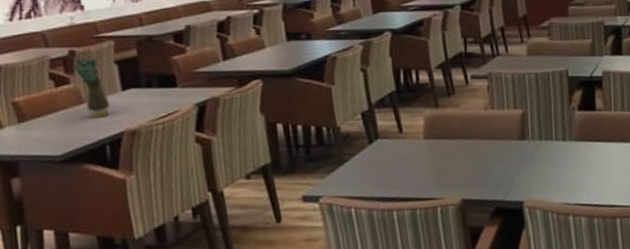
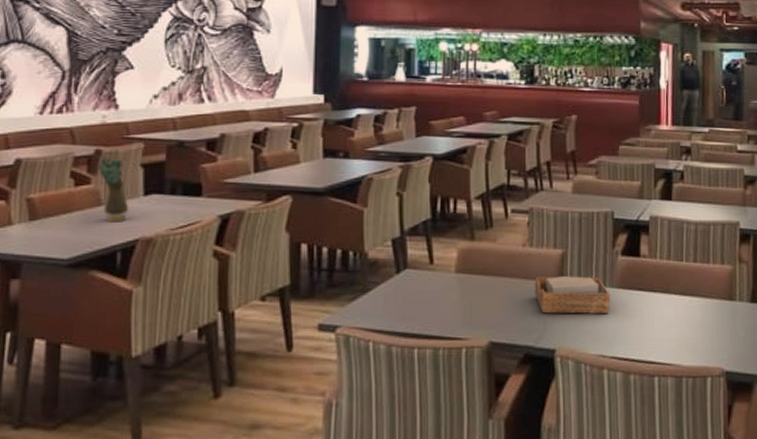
napkin holder: none [499,133,571,170] -> present [534,276,611,315]

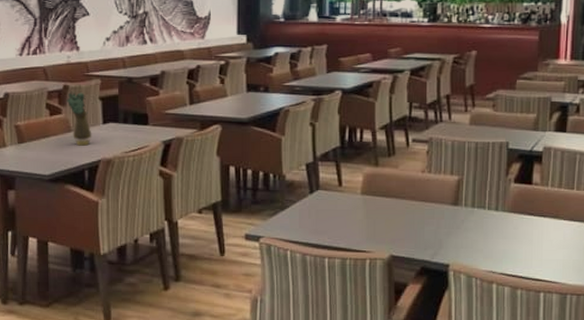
napkin holder: present [534,276,611,315] -> none [431,200,502,236]

